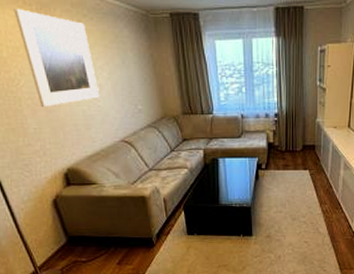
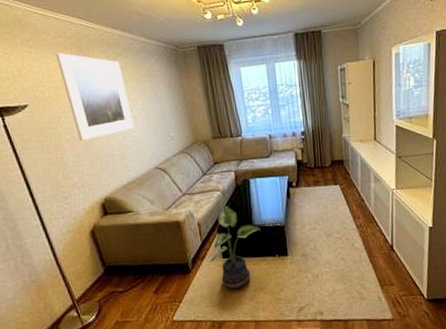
potted plant: none [175,182,227,265] -> present [210,204,261,290]

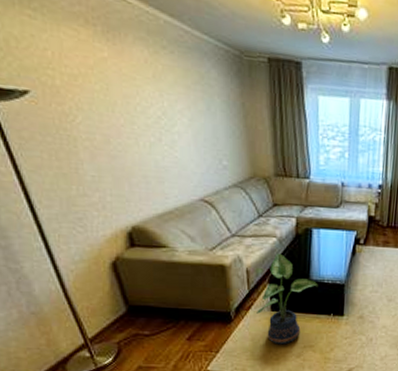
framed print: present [55,52,135,142] -> none [72,26,178,153]

